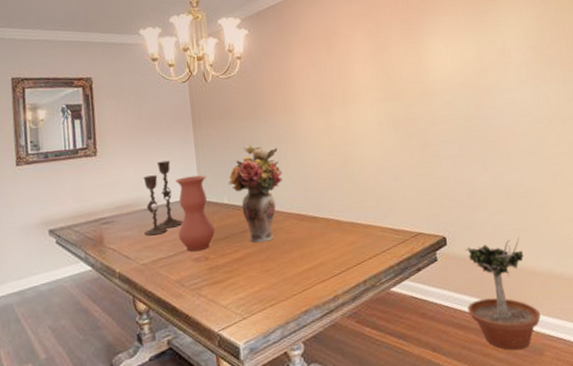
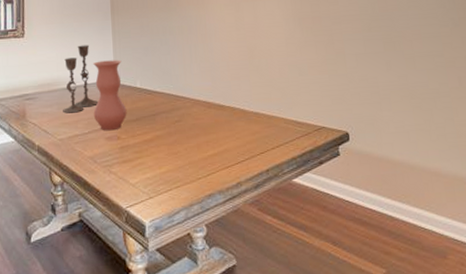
flower arrangement: present [228,144,283,243] -> none [141,34,193,126]
potted tree: present [464,237,541,351] -> none [367,138,445,251]

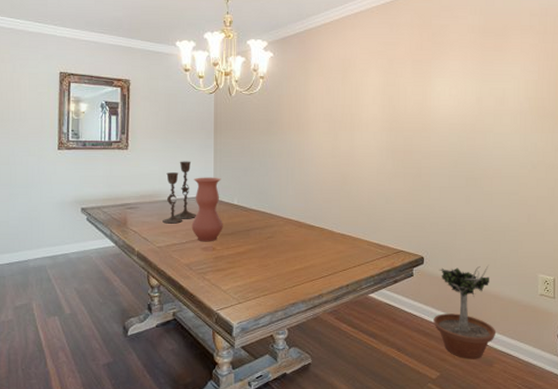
potted tree: none [367,138,445,251] -> present [433,265,497,359]

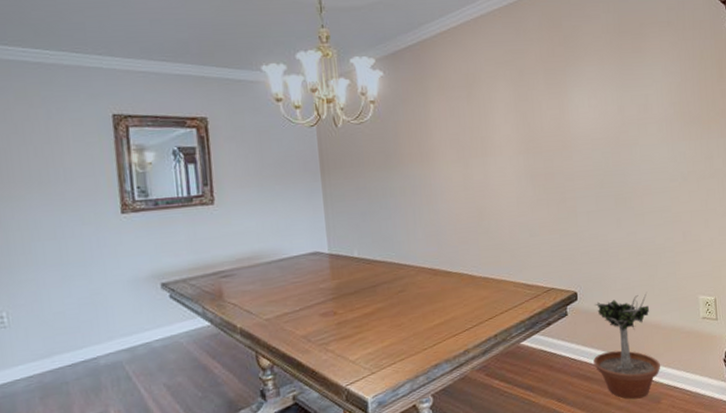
candlestick: present [162,161,197,224] -> none [266,211,310,290]
vase: present [191,177,223,242] -> none [302,227,344,307]

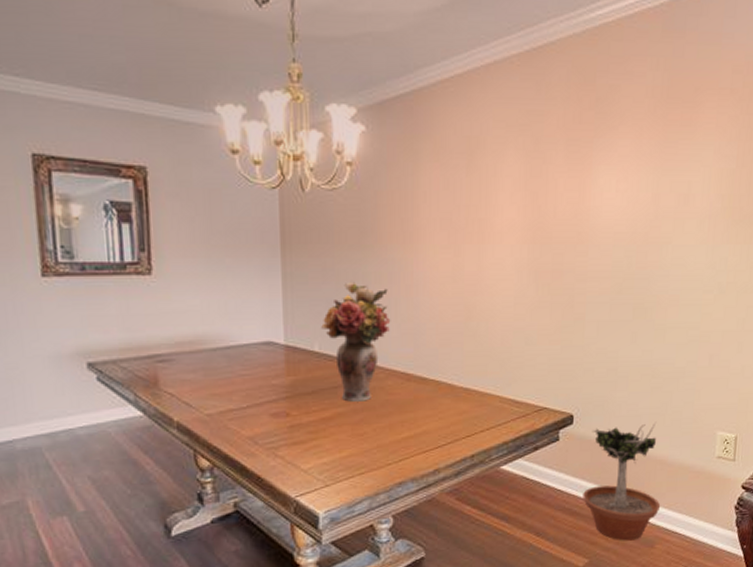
flower arrangement: none [358,196,417,298] -> present [321,281,391,402]

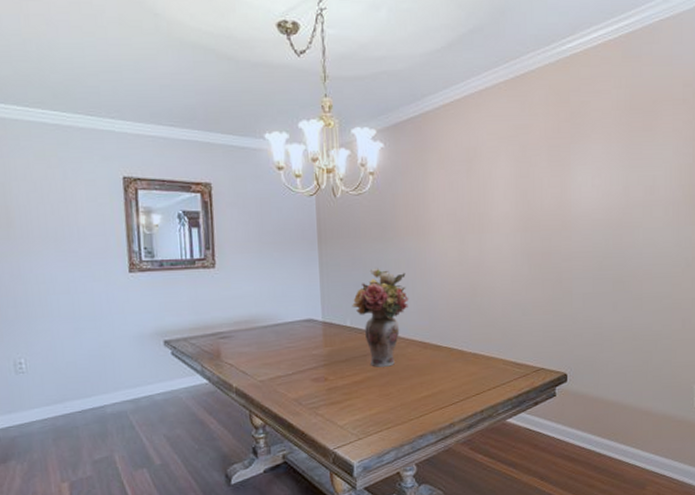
potted tree: present [583,423,661,541] -> none [579,379,649,484]

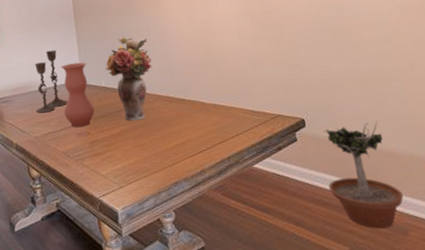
candlestick: none [263,278,304,354] -> present [35,50,68,113]
vase: none [297,295,336,372] -> present [61,62,95,128]
potted tree: none [579,379,649,484] -> present [323,121,404,229]

